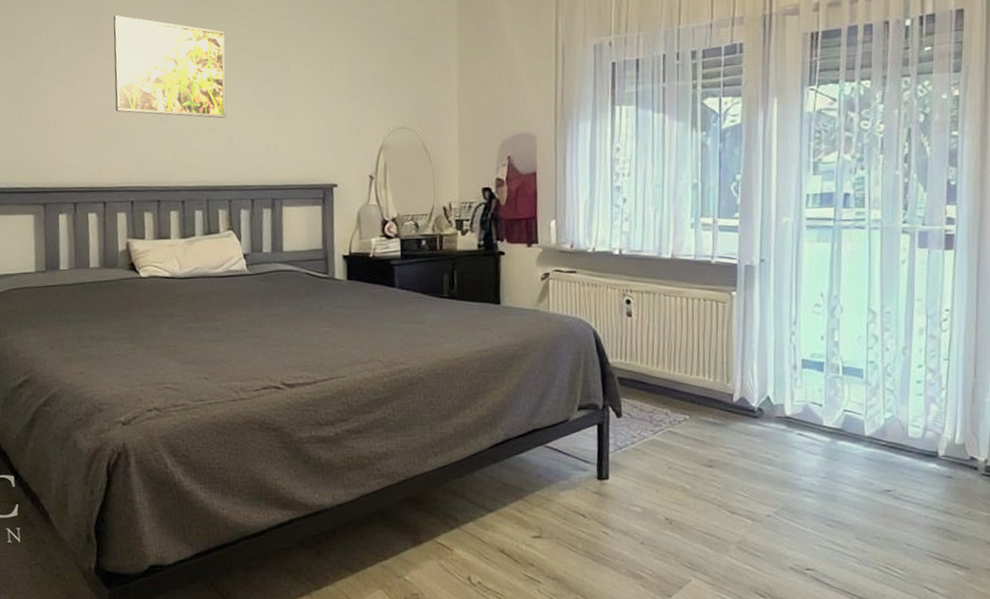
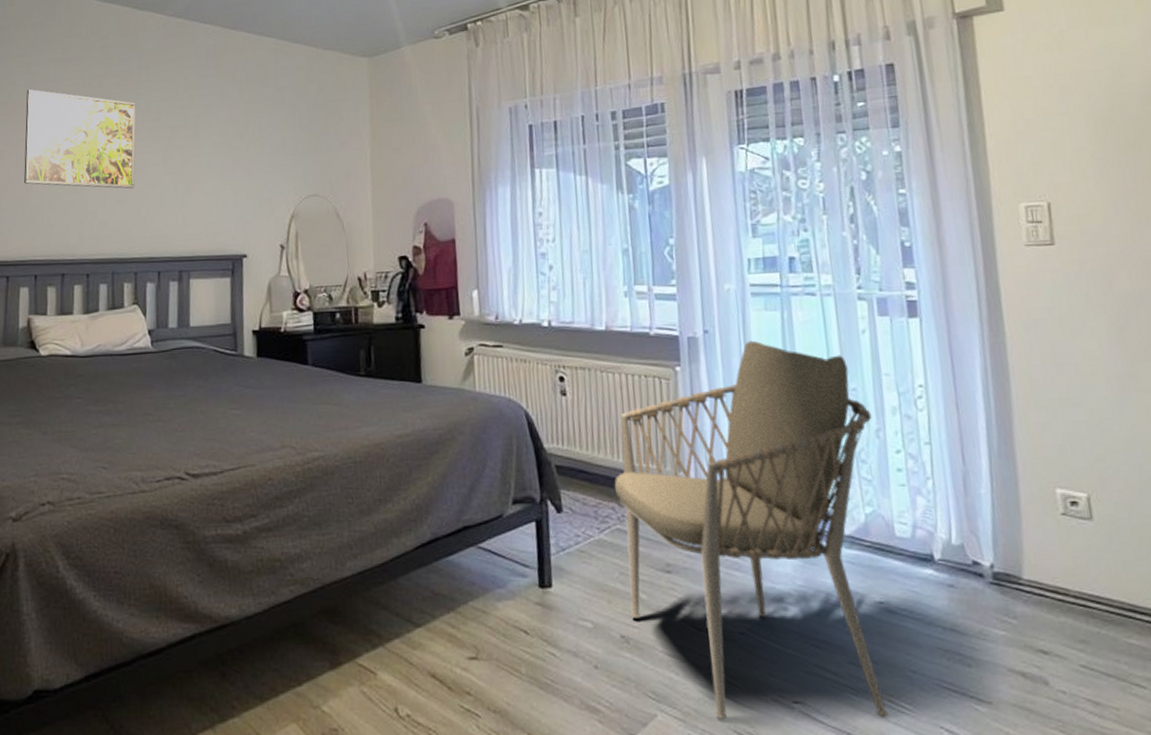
armchair: none [669,269,901,583] -> present [614,340,889,720]

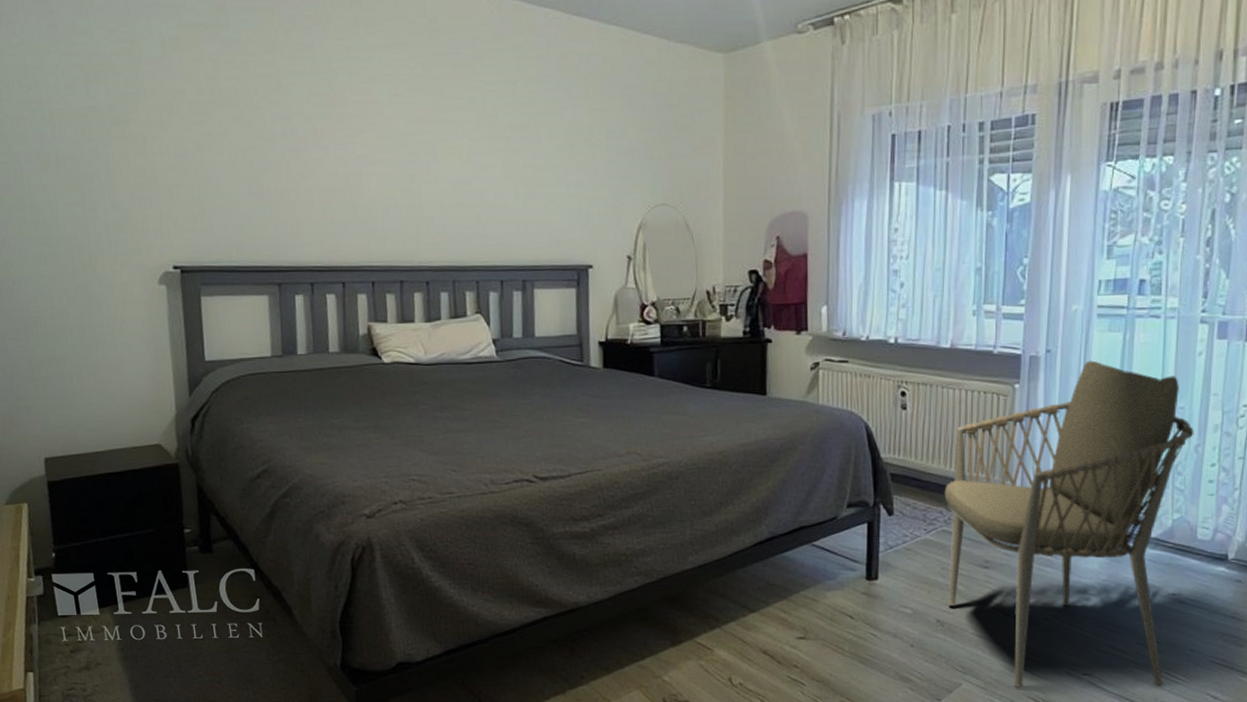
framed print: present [24,89,136,189] -> none [349,78,473,193]

